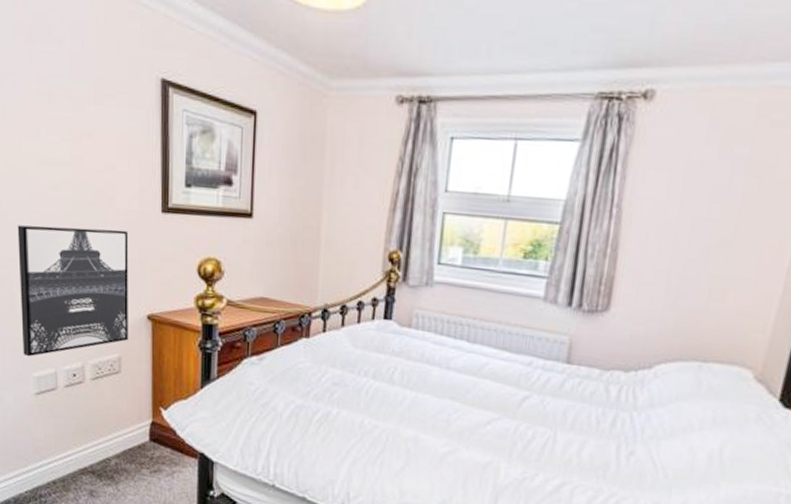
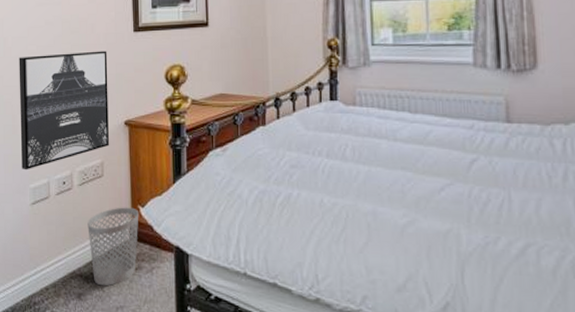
wastebasket: none [101,407,161,486] -> present [87,207,139,287]

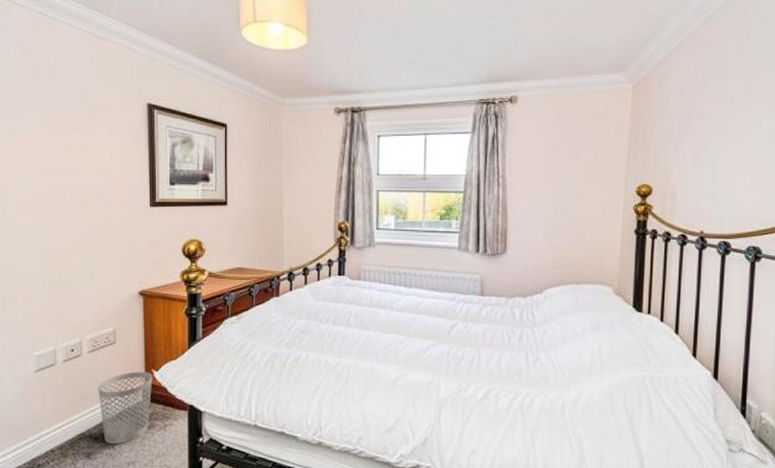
wall art: present [19,50,109,170] -> none [20,223,122,339]

